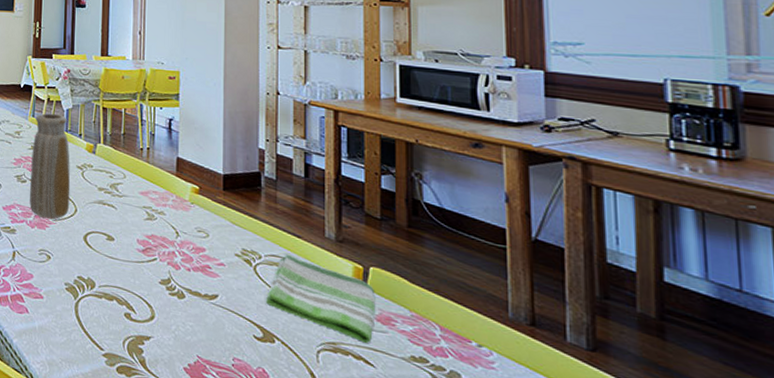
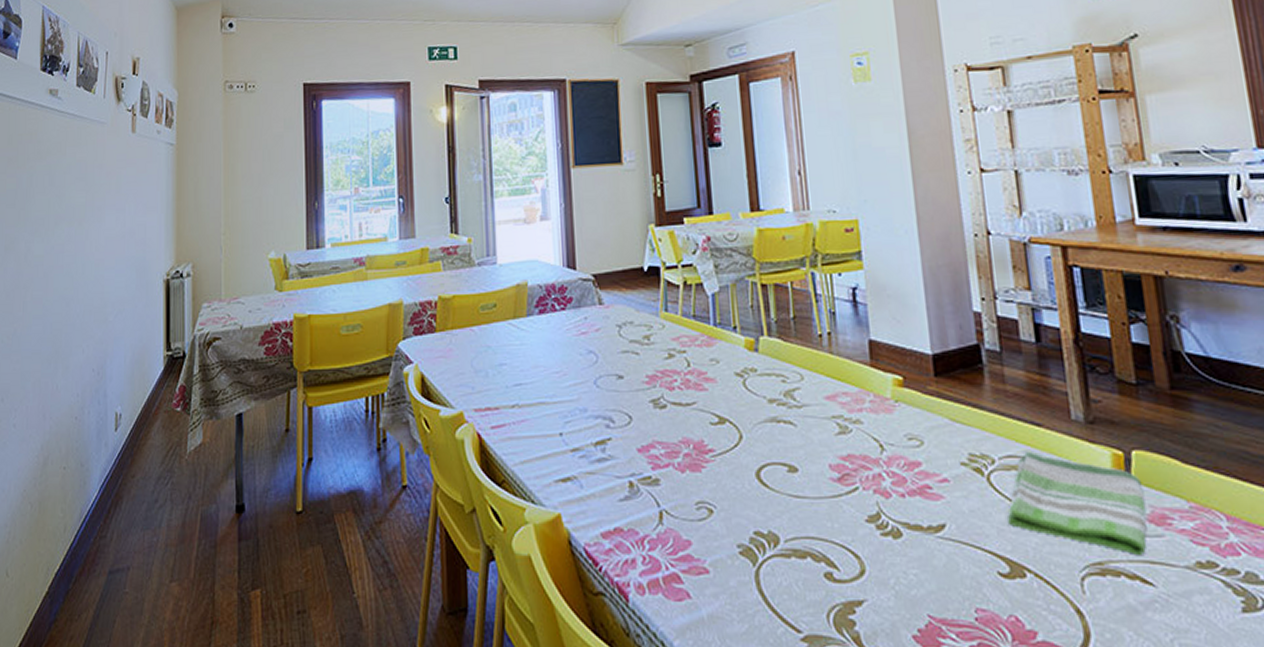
vase: present [29,113,71,220] -> none [669,303,732,456]

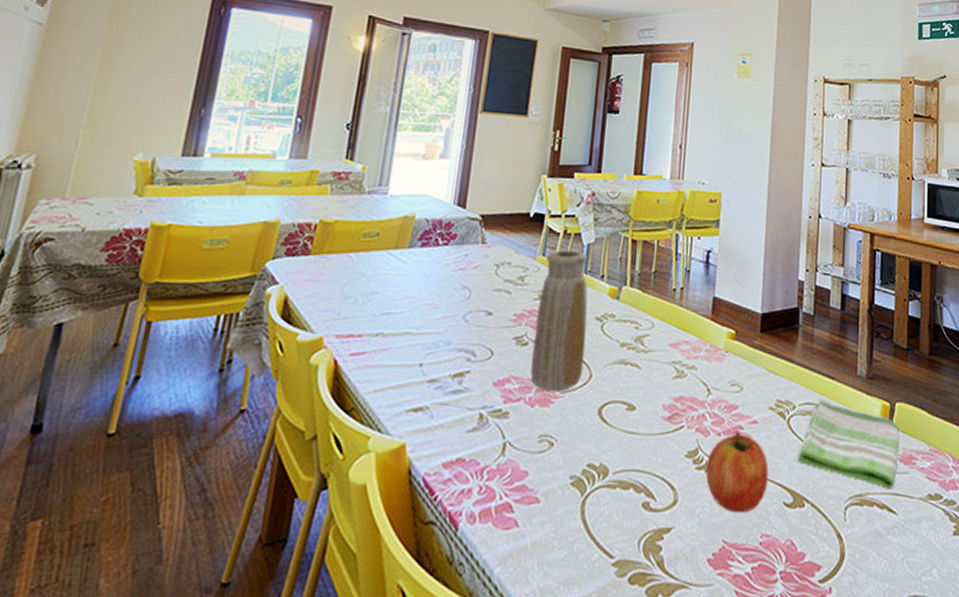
vase: none [669,303,732,456] -> present [530,250,588,393]
fruit: none [892,491,974,585] -> present [706,431,769,513]

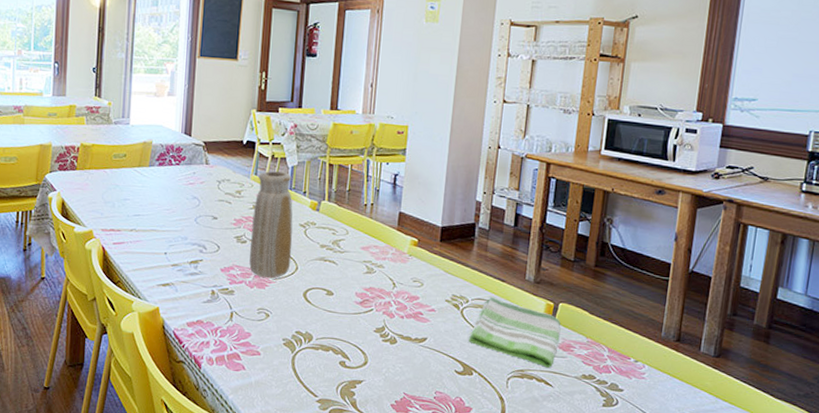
fruit: present [706,431,769,513] -> none [390,315,443,375]

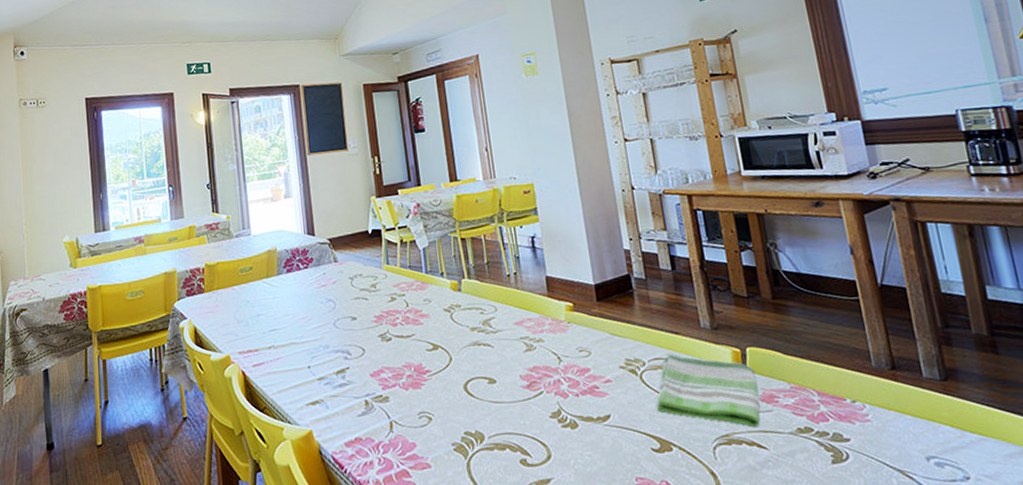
vase: present [249,171,293,279] -> none [390,256,444,377]

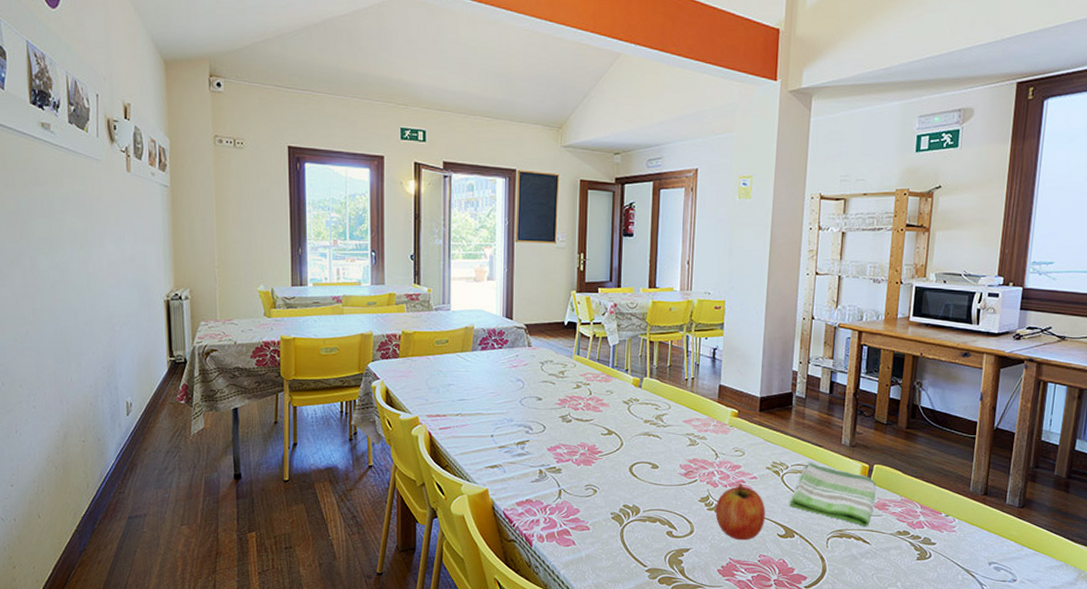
fruit: none [570,390,633,462] -> present [715,484,766,541]

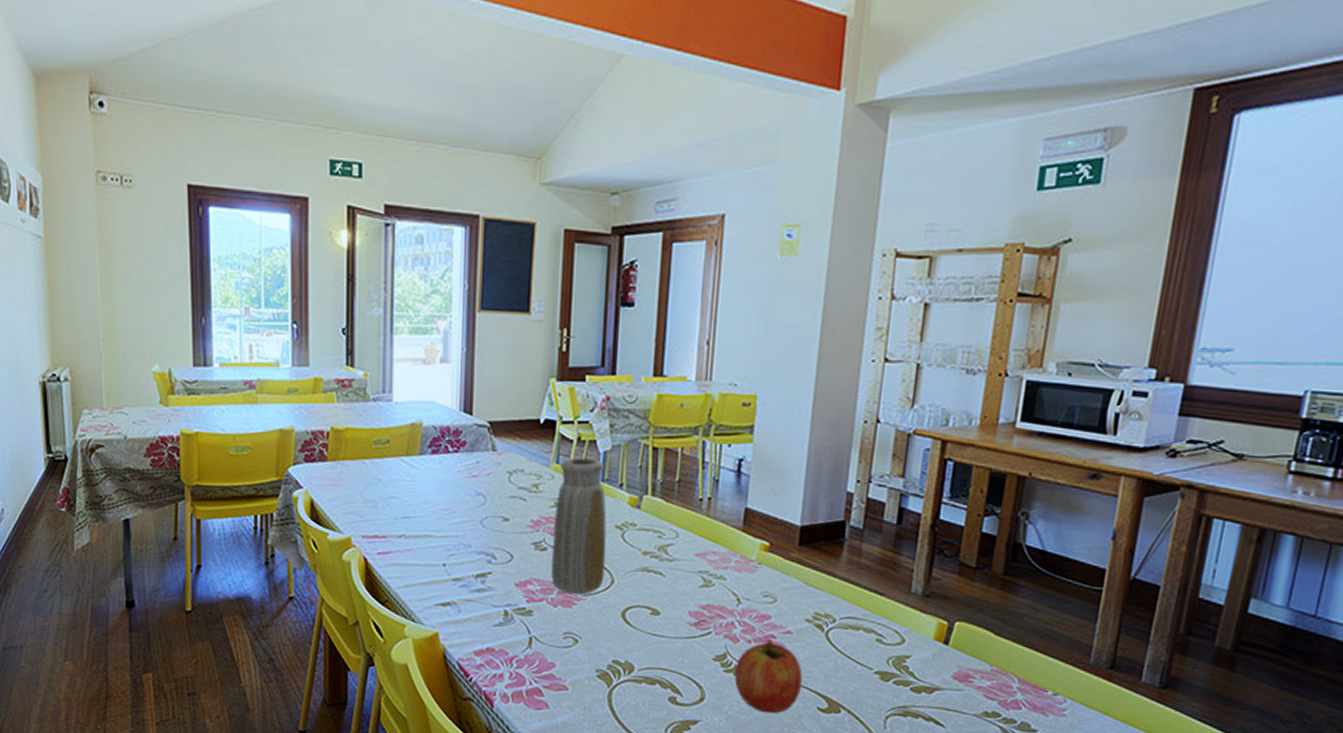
vase: none [575,351,617,456] -> present [551,458,607,595]
dish towel: present [790,462,876,527] -> none [836,614,956,704]

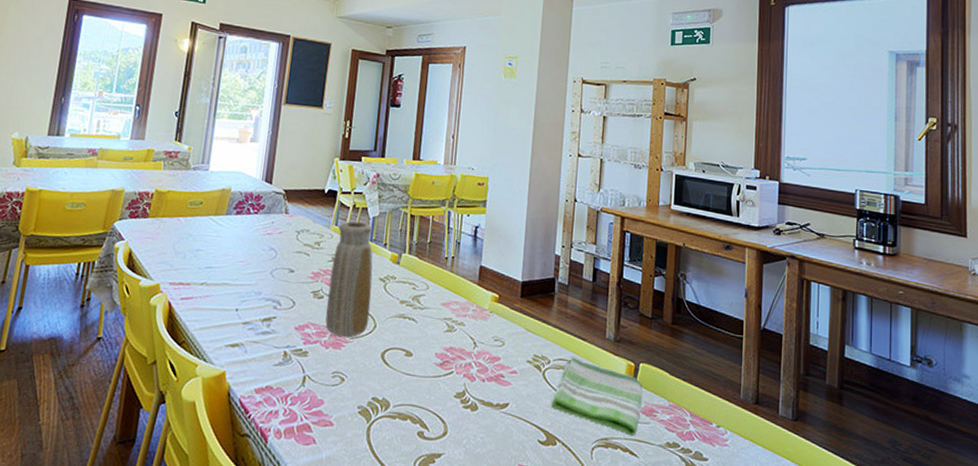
fruit: present [734,639,803,714] -> none [471,378,526,447]
dish towel: none [836,614,956,704] -> present [551,356,642,436]

